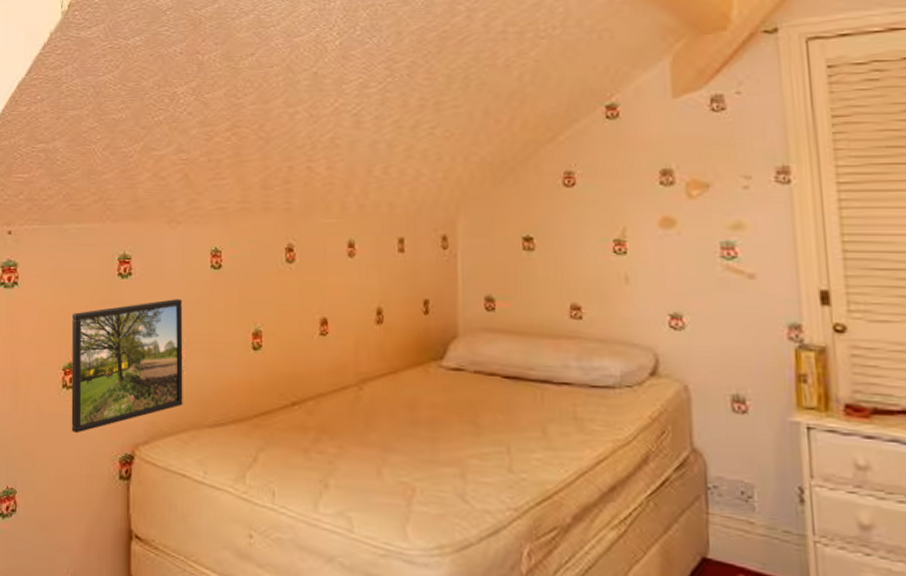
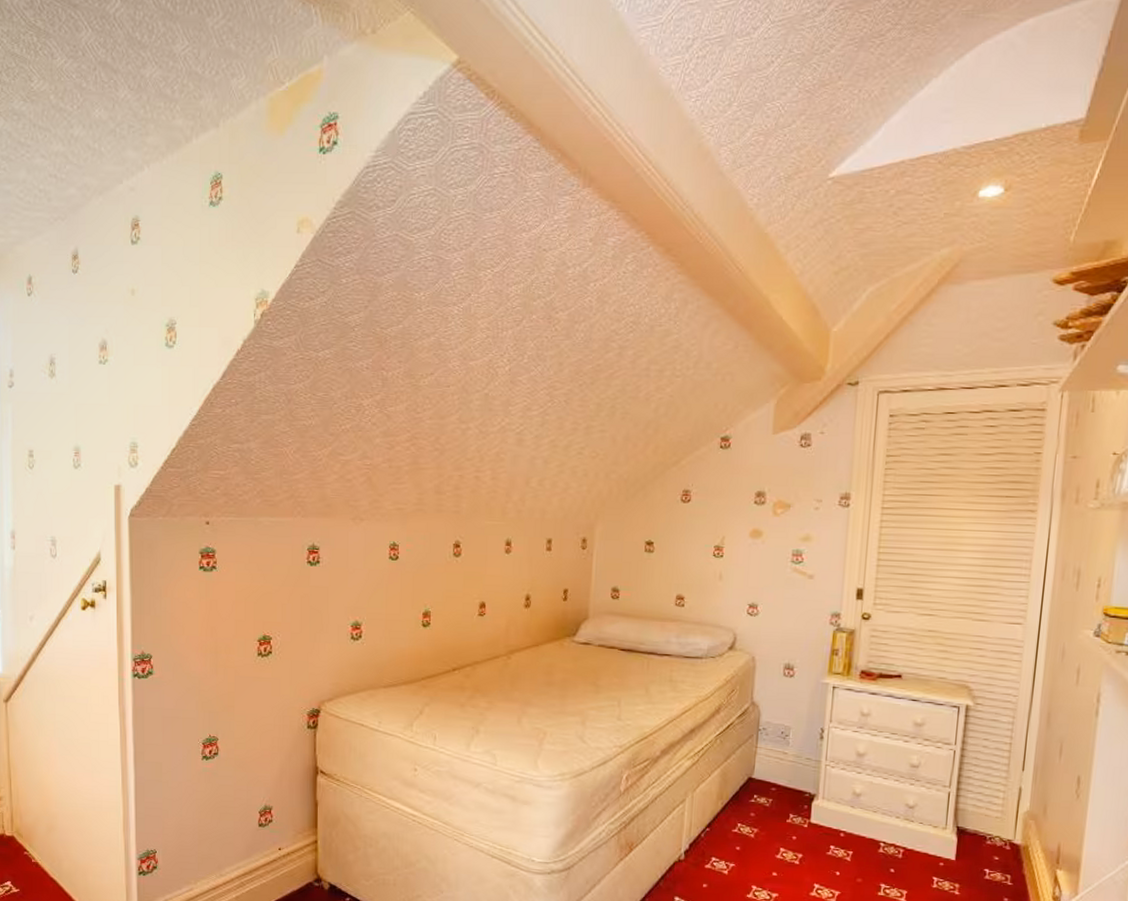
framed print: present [71,299,183,434] -> none [266,584,364,693]

